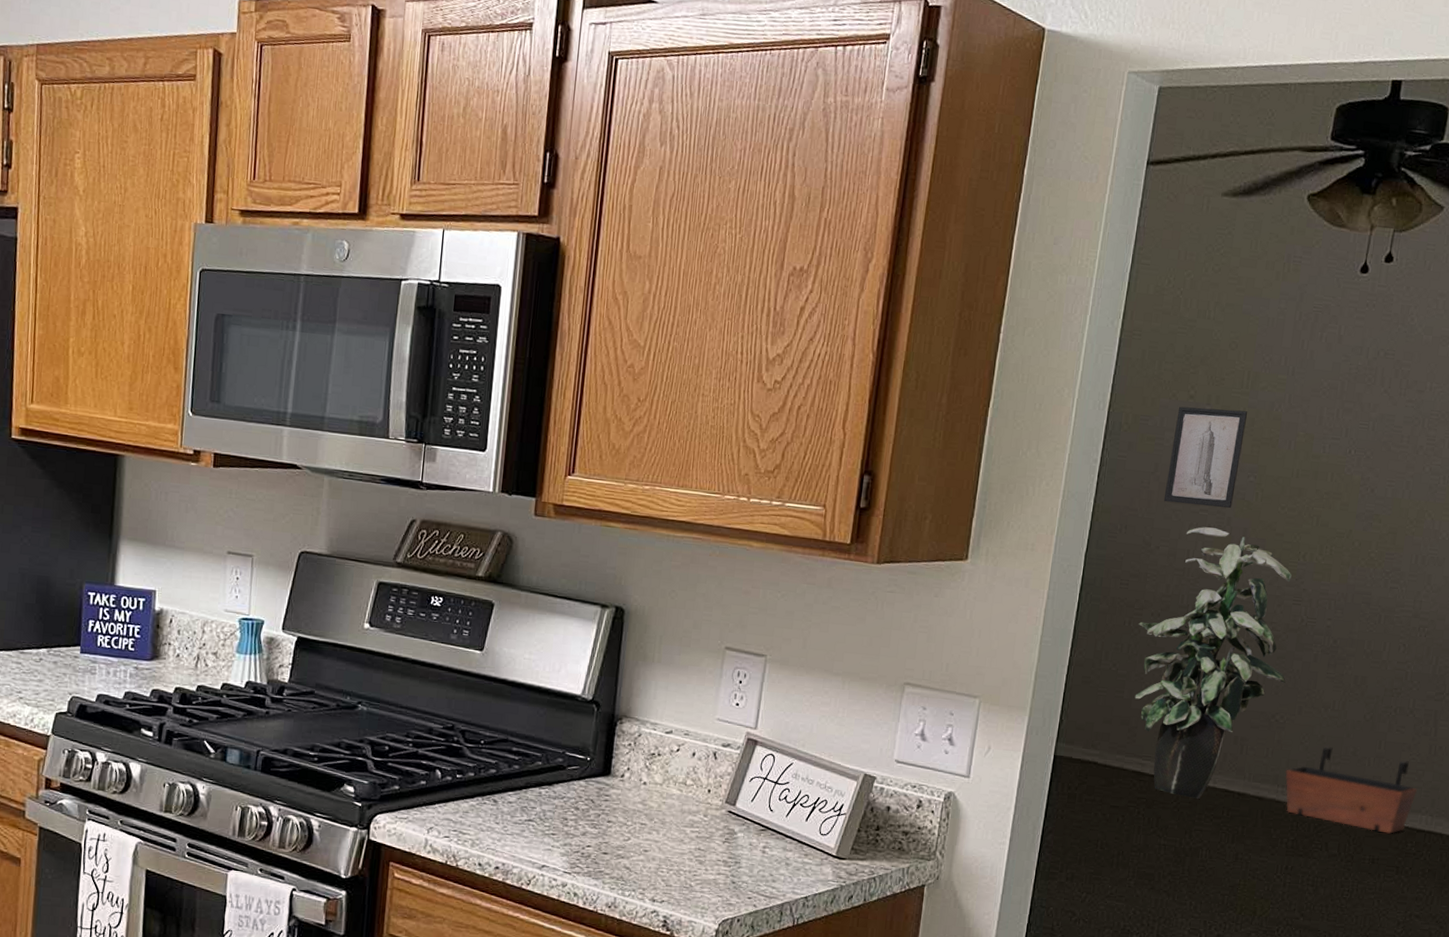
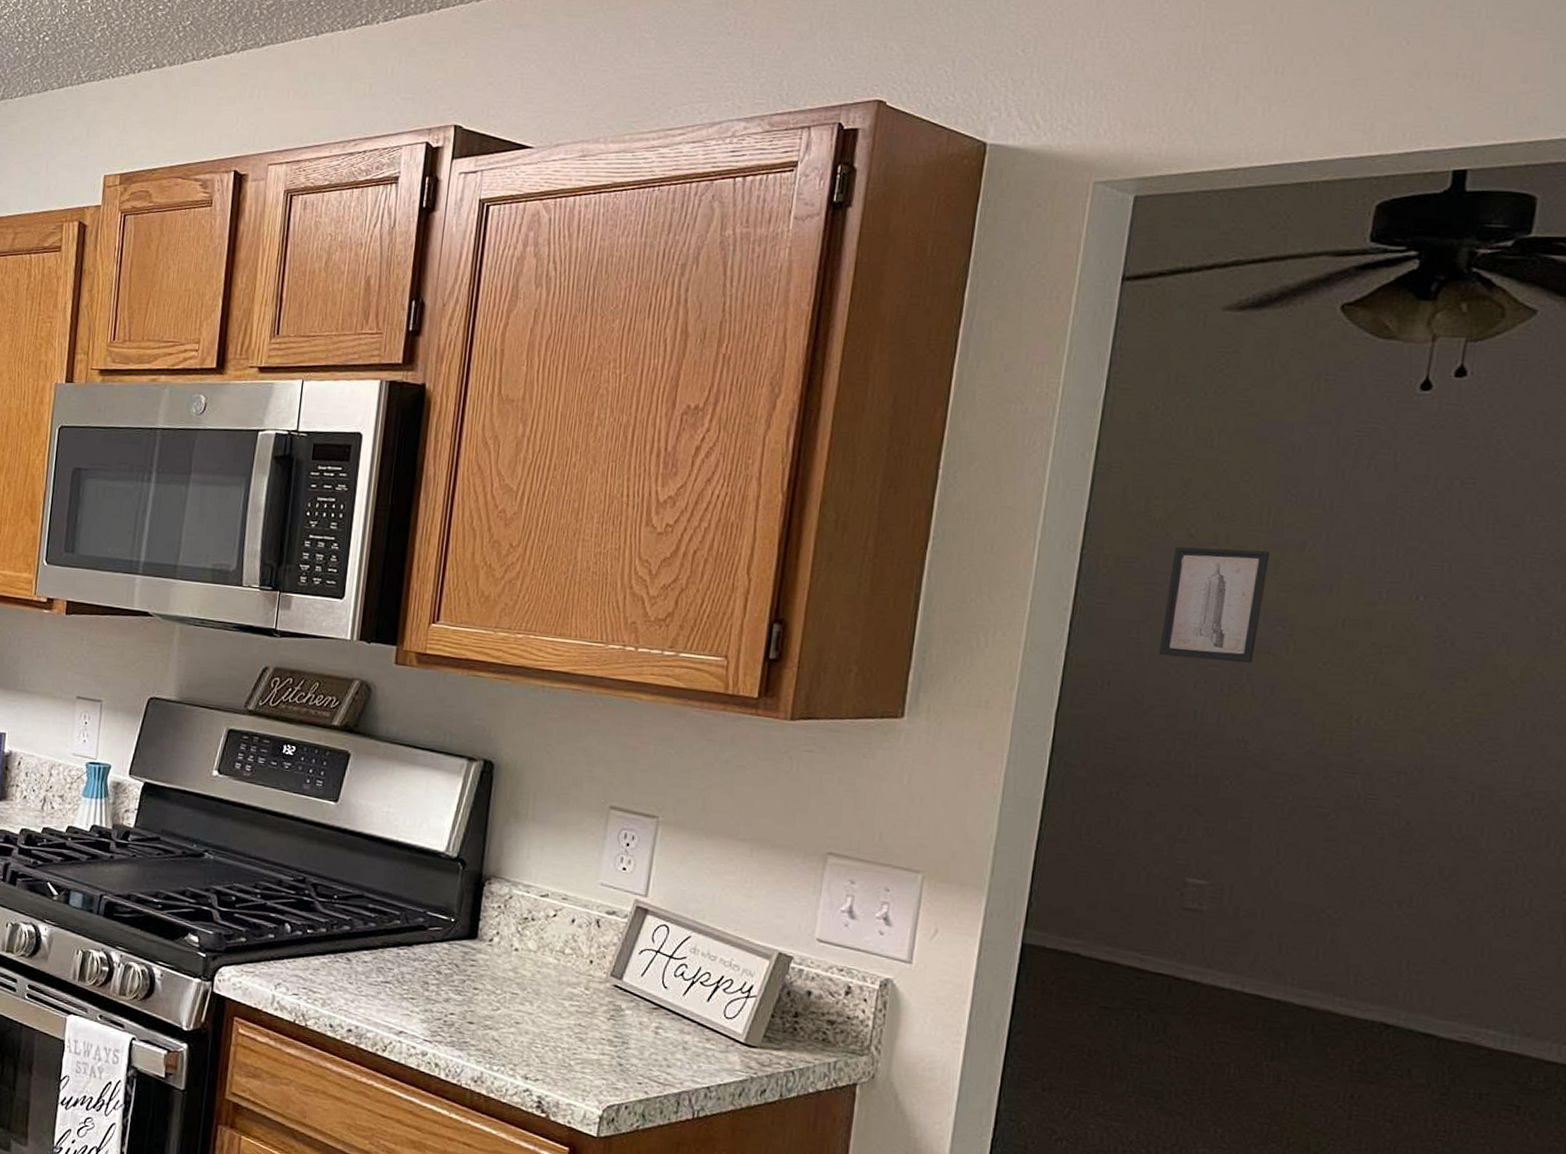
indoor plant: present [1134,527,1292,800] -> none [1128,684,1342,1006]
planter: present [1285,745,1417,834] -> none [1344,949,1542,1064]

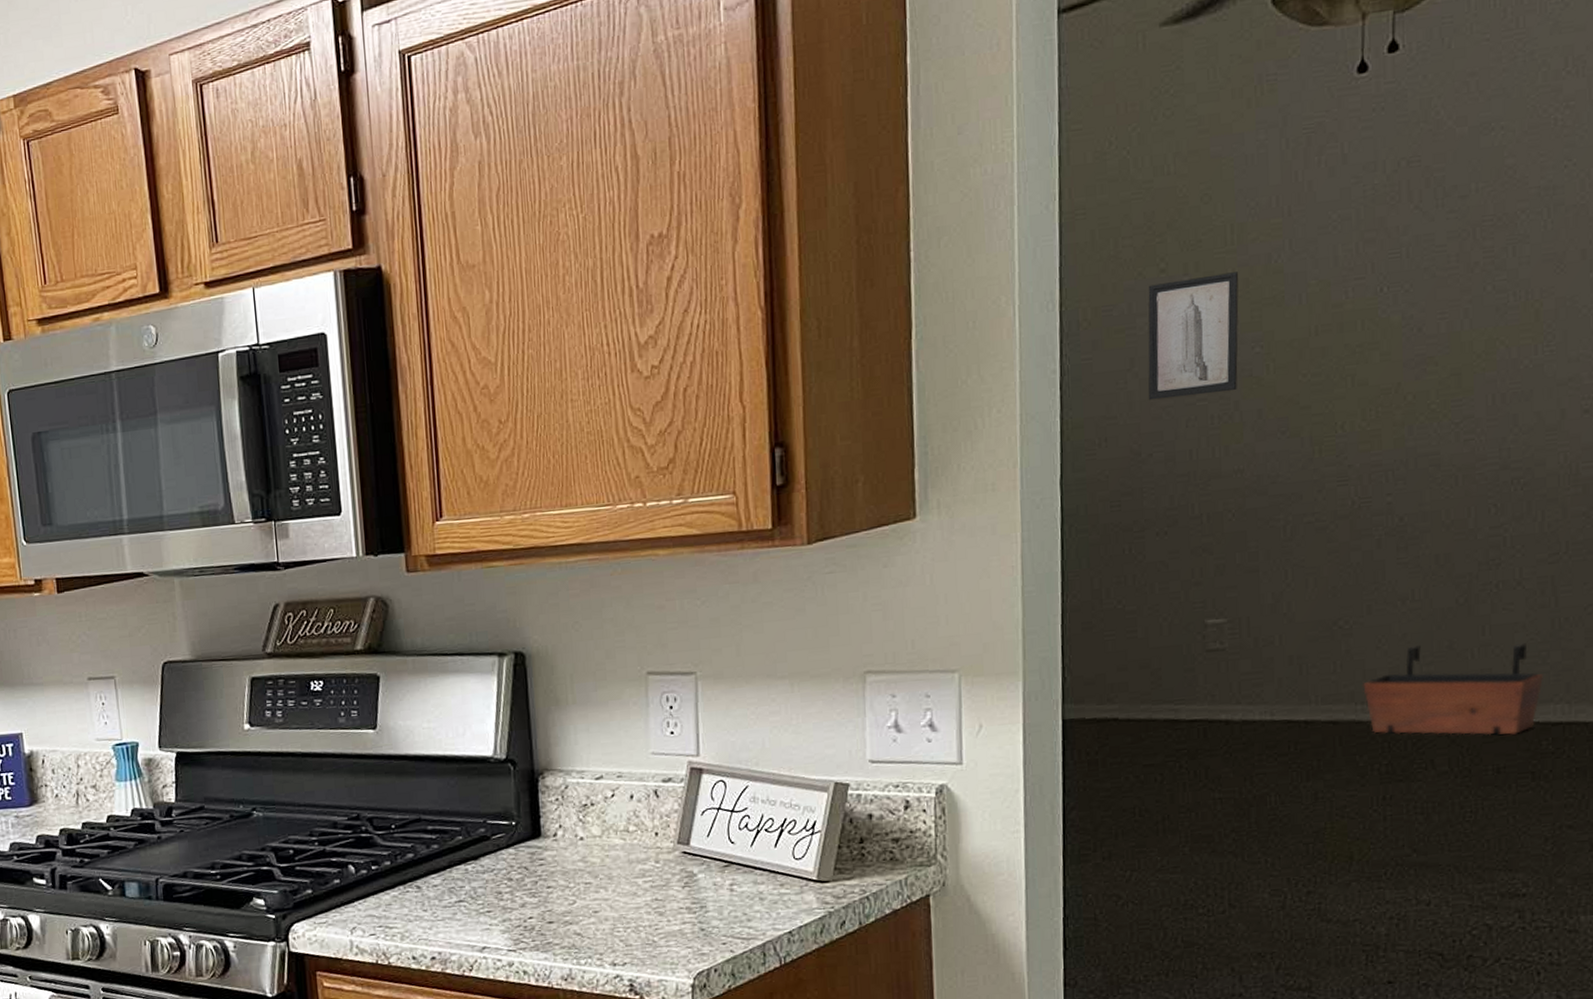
planter: none [1344,949,1542,1064] -> present [1363,643,1543,735]

